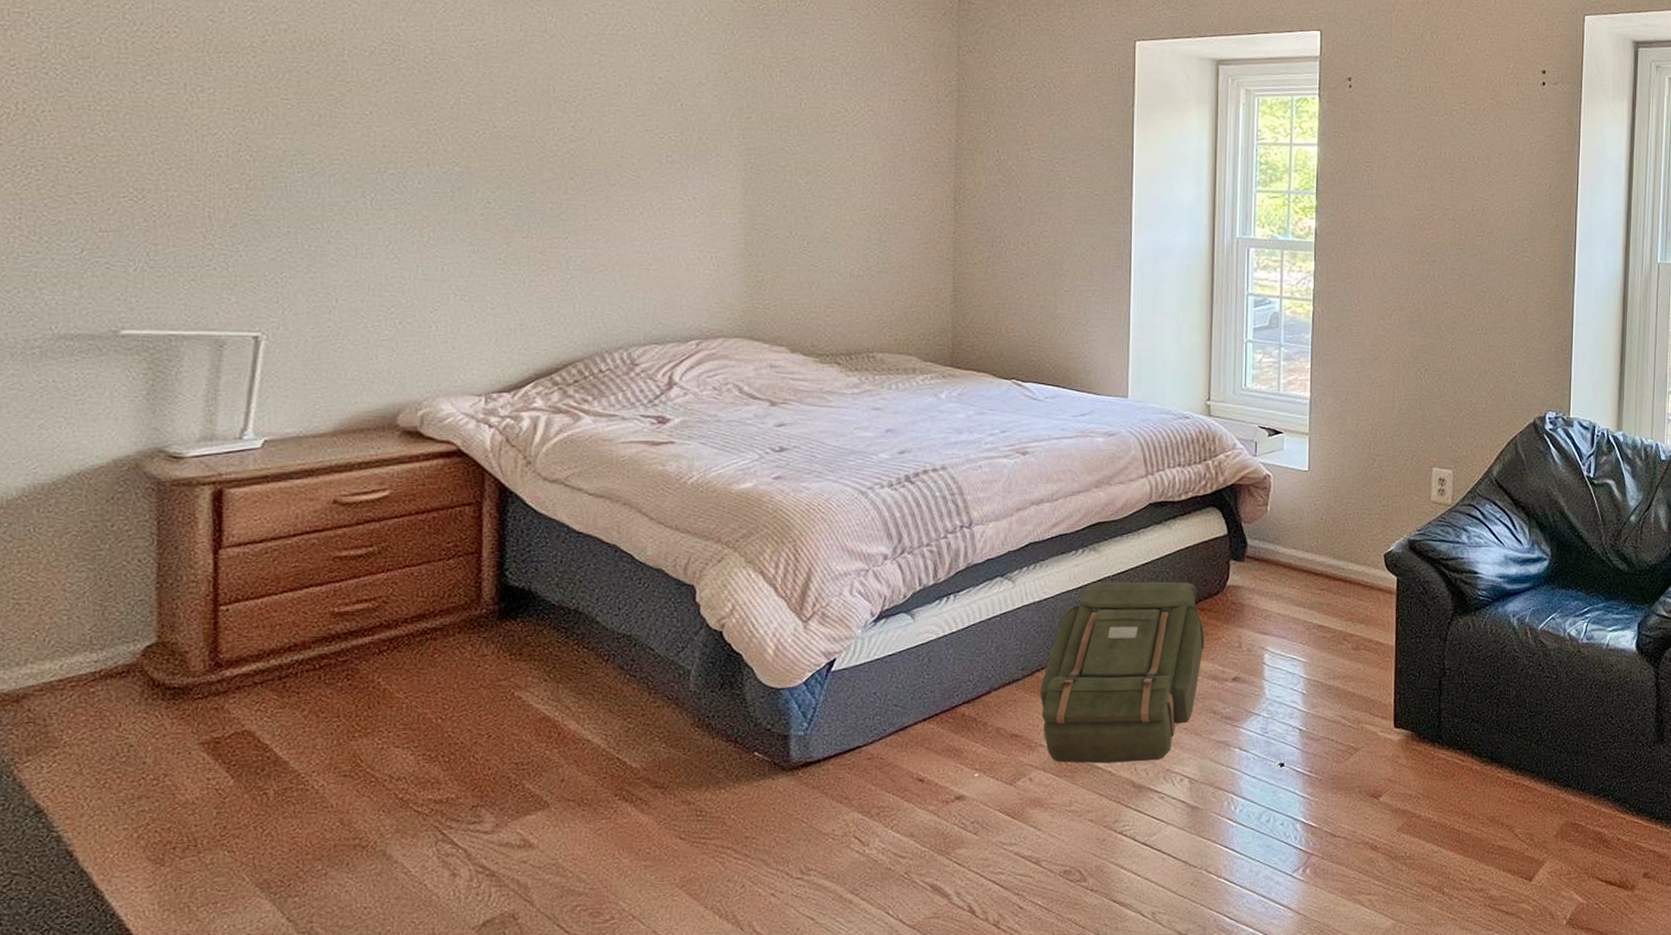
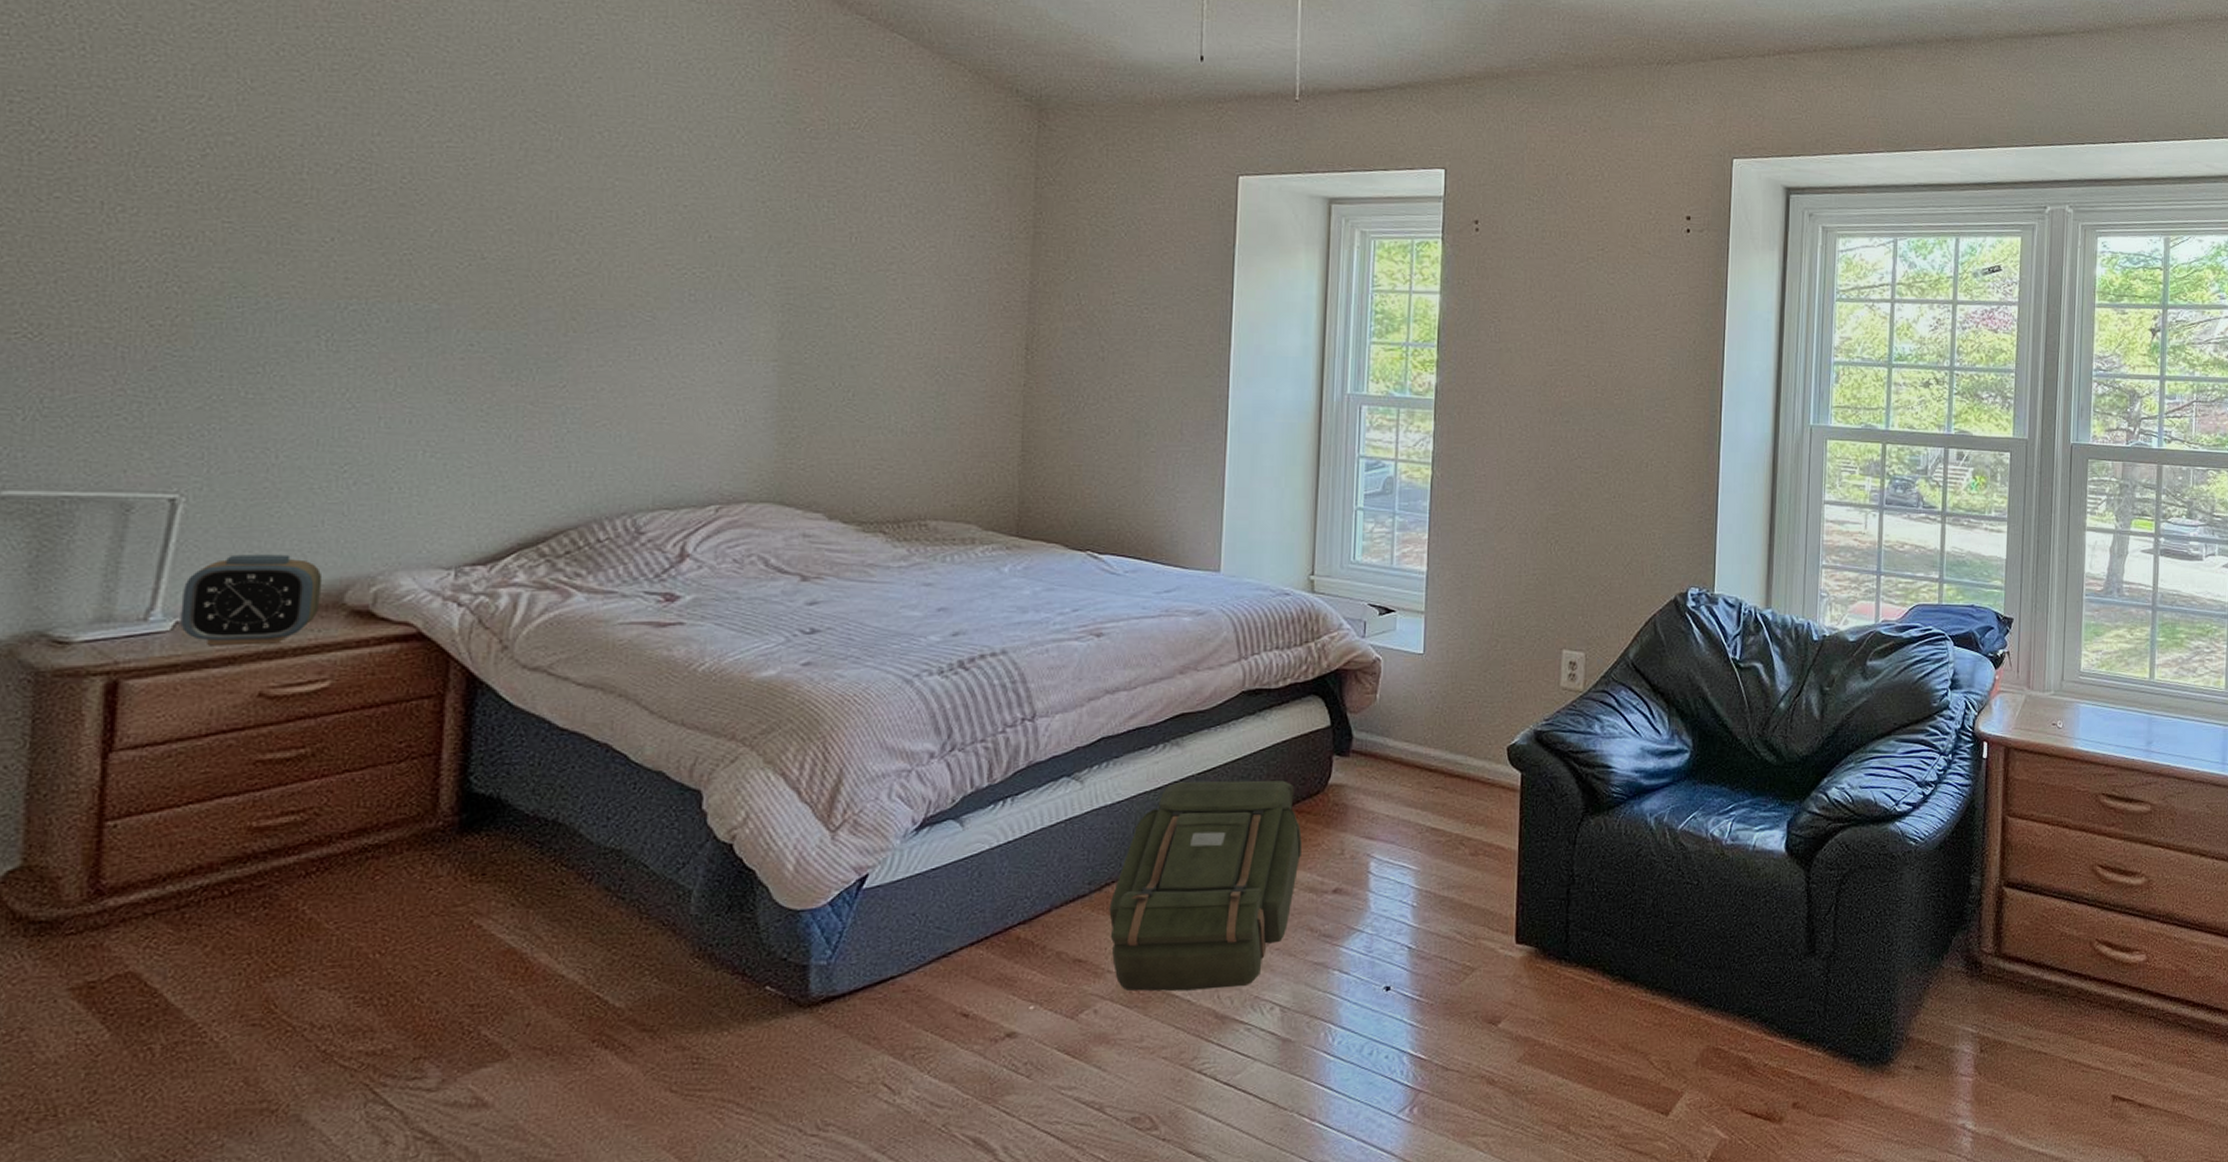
alarm clock: none [268,383,379,461] -> present [180,554,323,646]

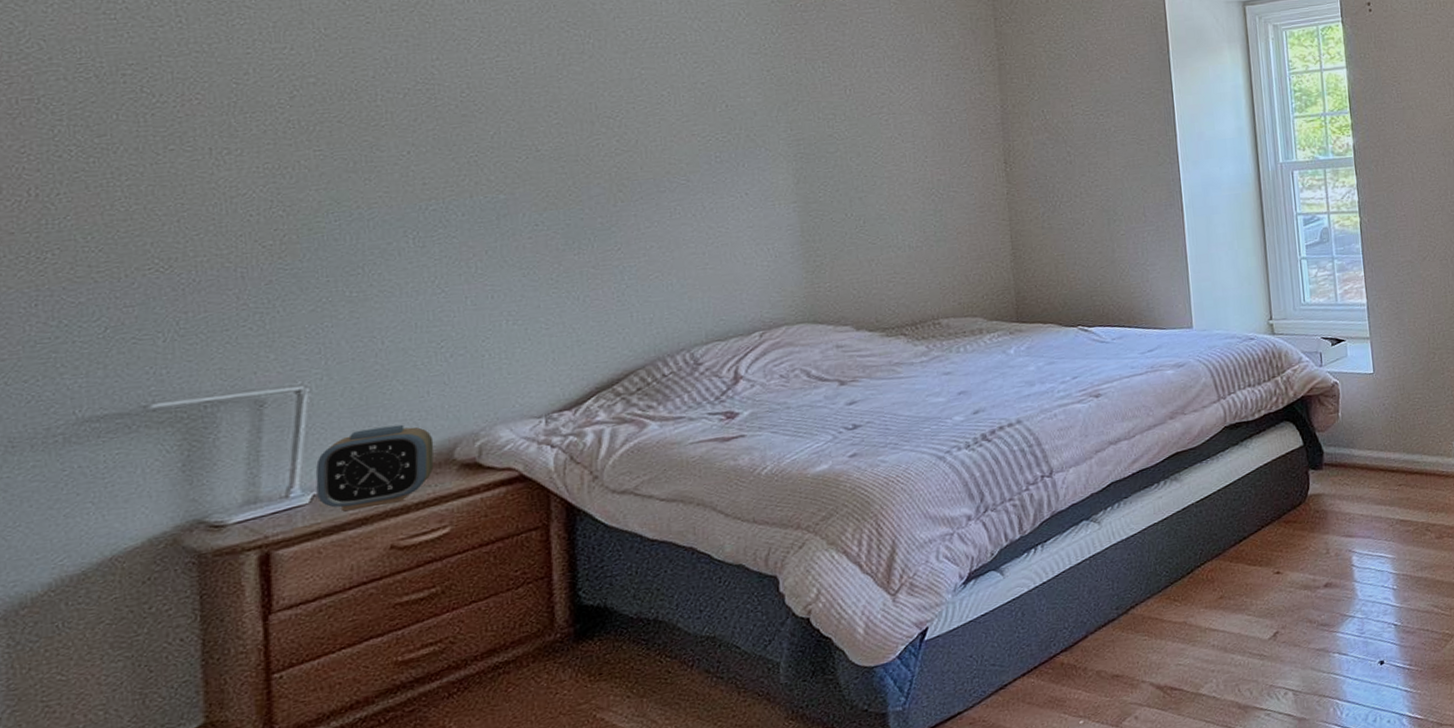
backpack: present [1109,780,1302,992] -> none [1136,497,1293,696]

